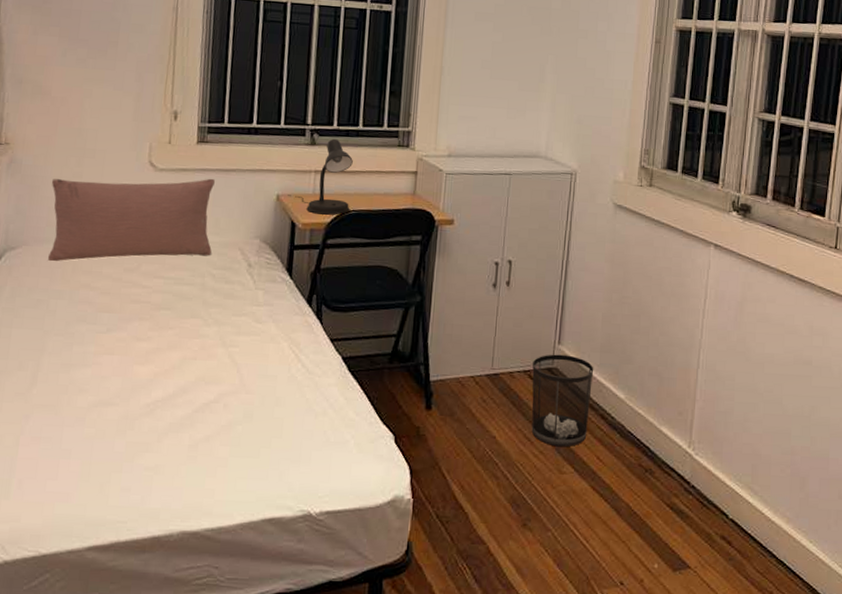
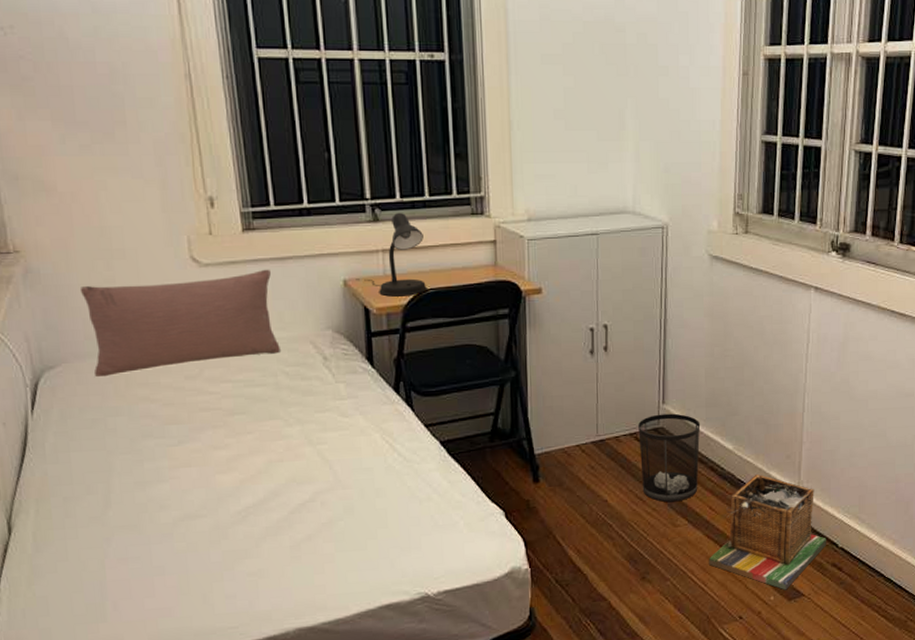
laundry basket: none [593,428,716,559] -> present [709,474,826,590]

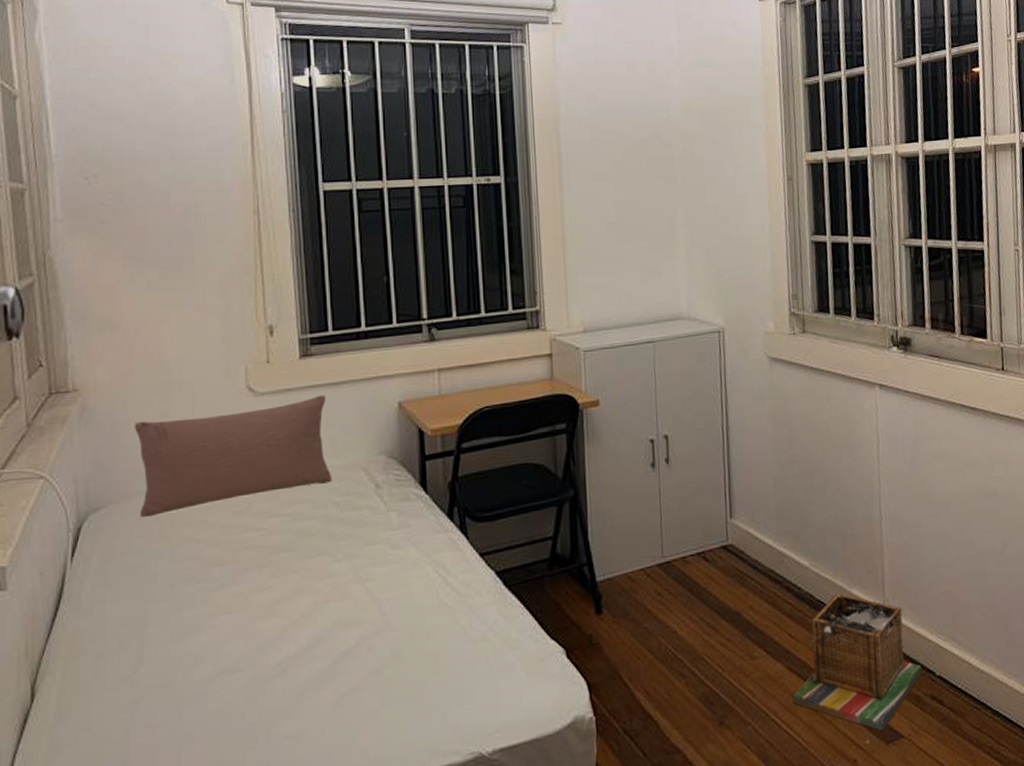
desk lamp: present [356,212,427,297] -> none [411,330,483,417]
waste bin: present [637,413,701,503] -> none [704,528,775,631]

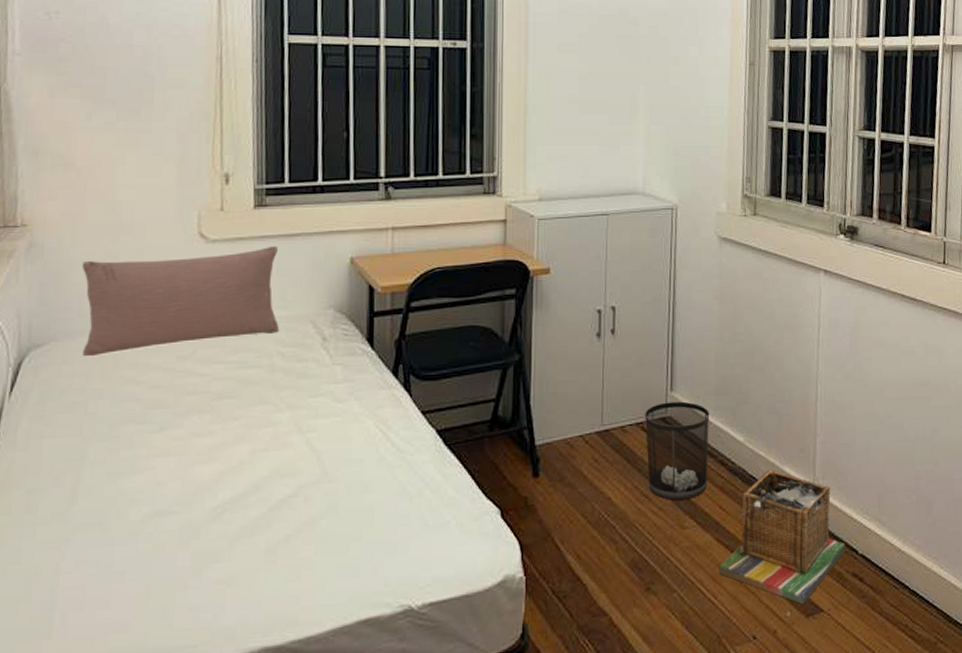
waste bin: none [704,528,775,631] -> present [644,401,710,501]

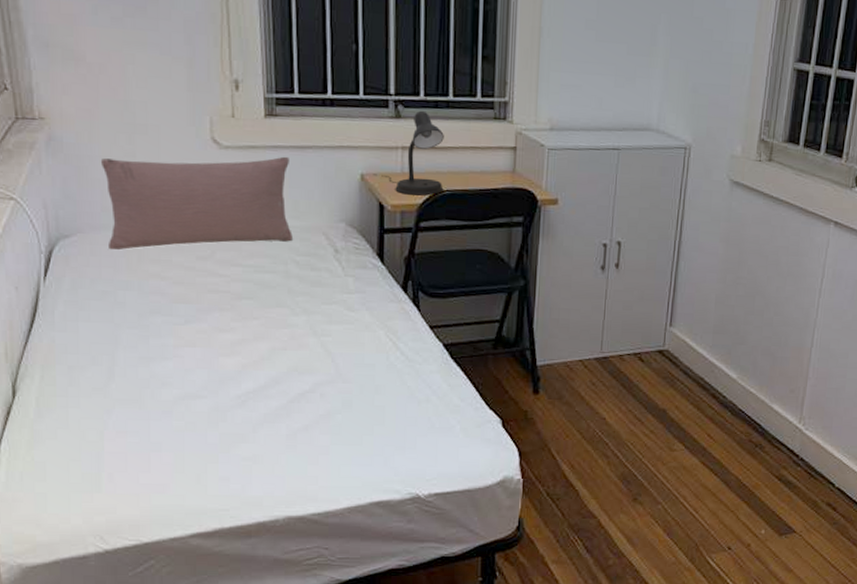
desk lamp: none [363,190,435,275] -> present [373,110,444,196]
waste bin: present [644,401,710,501] -> none [642,336,706,426]
laundry basket: present [719,470,845,605] -> none [702,406,823,525]

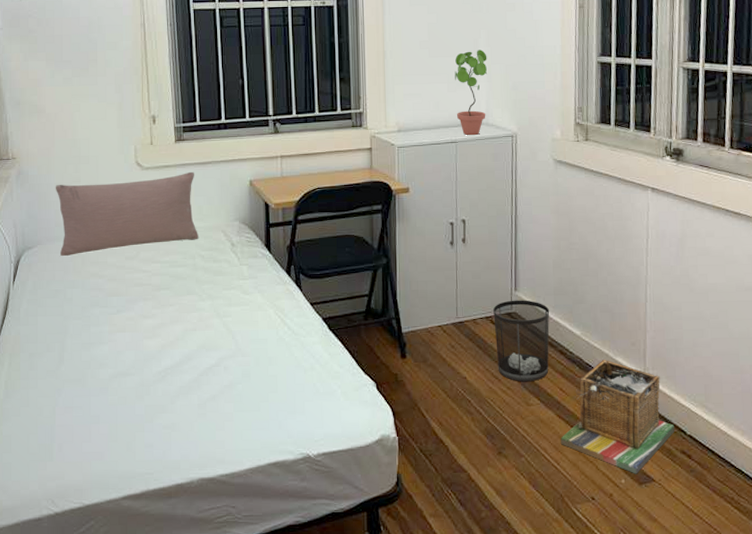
desk lamp: present [373,110,444,196] -> none [259,125,315,194]
potted plant: none [622,38,666,144] -> present [455,50,487,136]
waste bin: none [642,336,706,426] -> present [492,300,550,382]
laundry basket: none [702,406,823,525] -> present [561,360,674,474]

